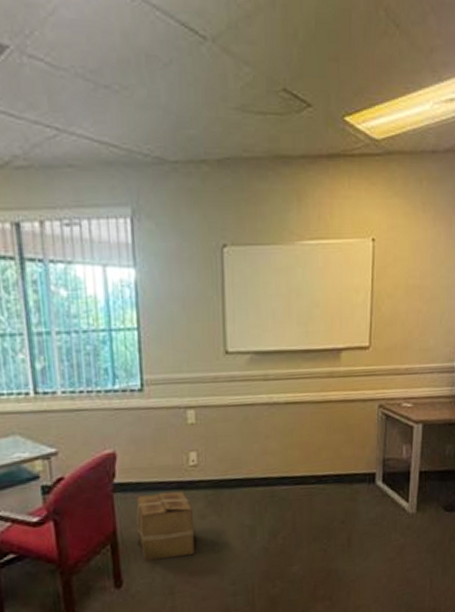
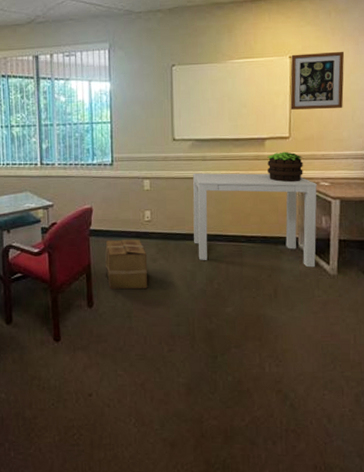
desk: none [251,394,398,511] -> present [193,173,317,268]
potted plant: none [343,365,385,405] -> present [267,151,304,183]
wall art: none [372,234,436,311] -> present [290,51,345,110]

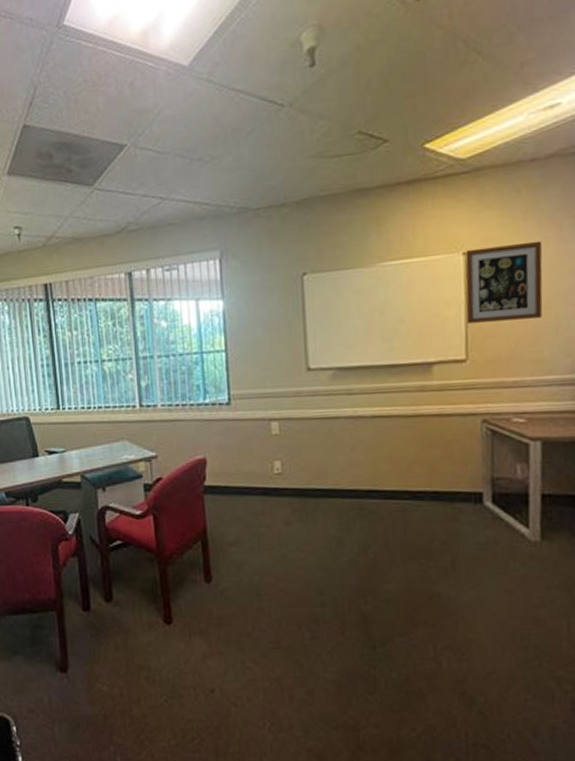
cardboard box: present [105,239,148,290] -> none [224,497,280,561]
desk: present [193,173,317,268] -> none [335,408,509,532]
potted plant: present [267,151,304,183] -> none [436,379,488,420]

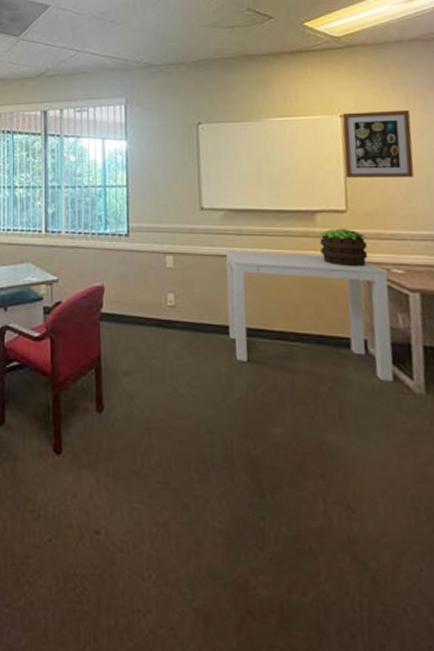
desk: none [335,408,509,532] -> present [226,249,394,382]
potted plant: none [436,379,488,420] -> present [319,228,368,268]

